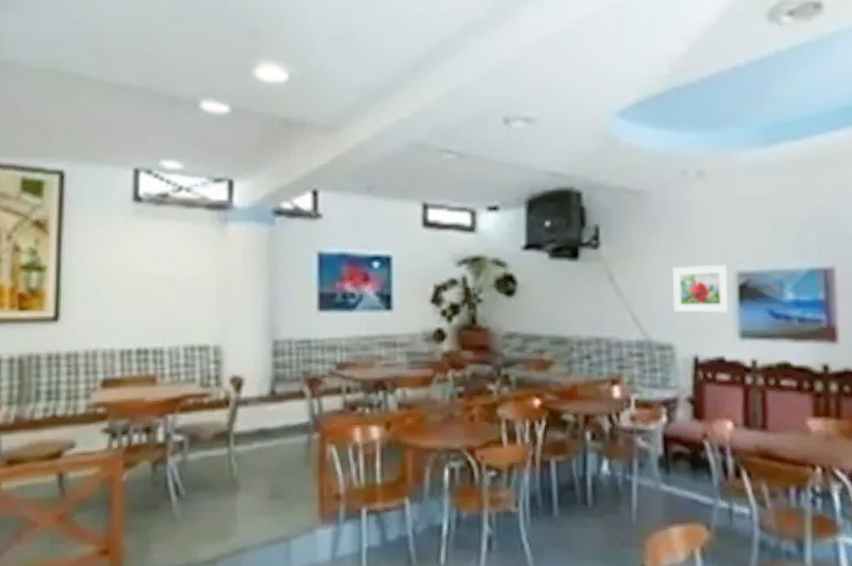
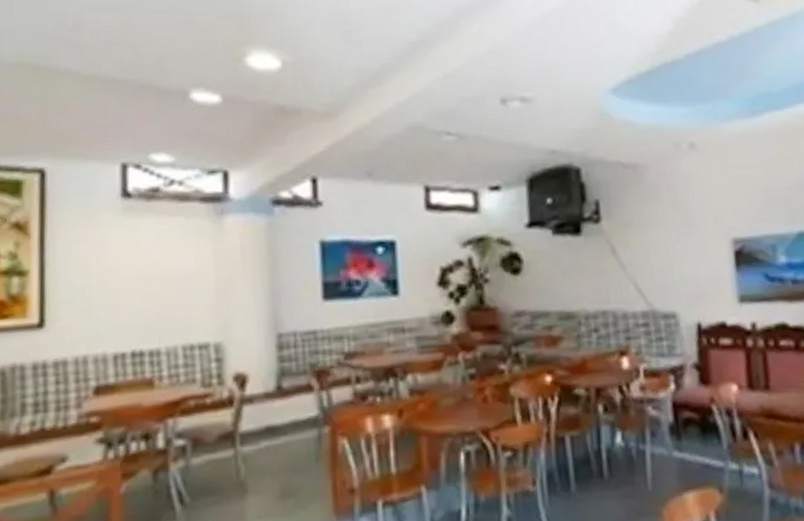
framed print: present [673,264,730,313] -> none [672,232,728,282]

